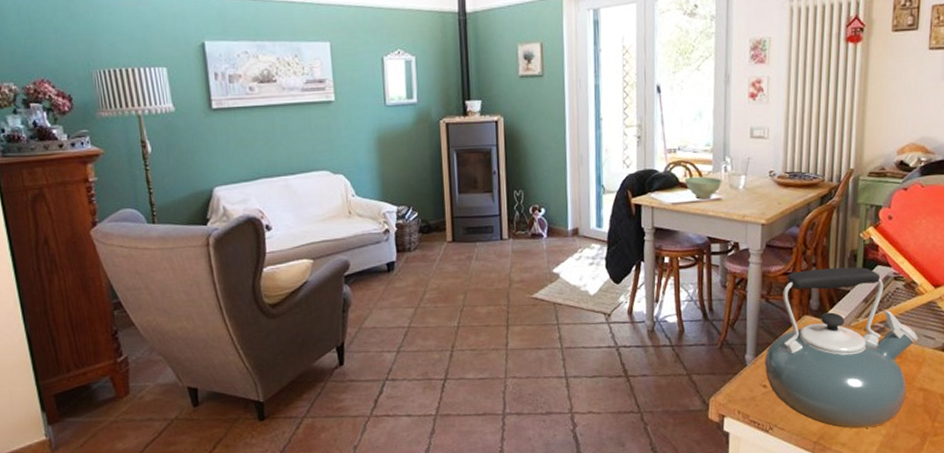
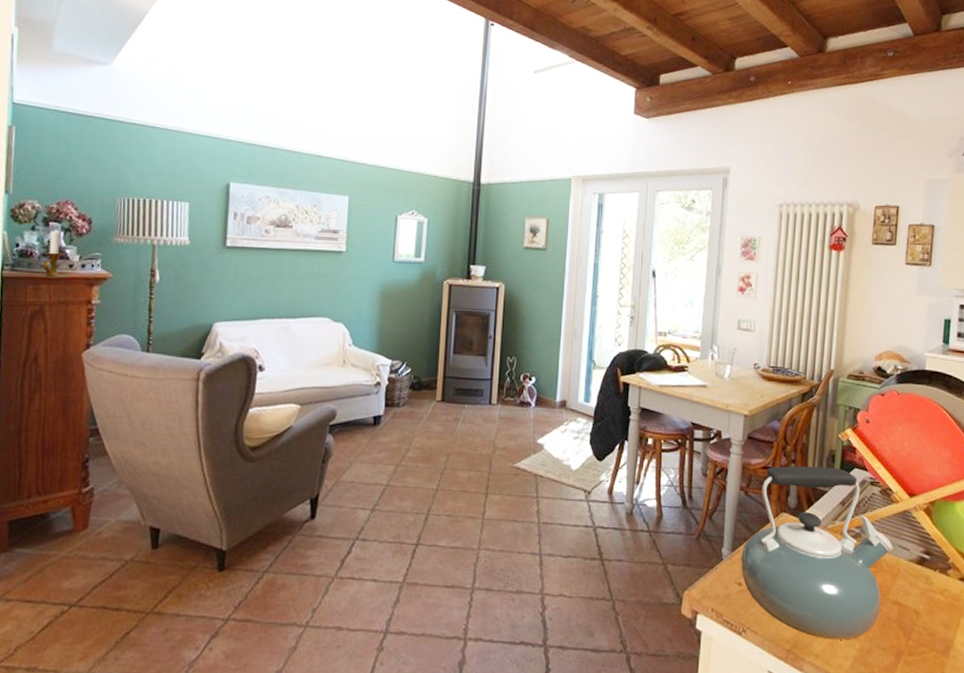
candlestick: none [27,112,62,161] -> present [35,231,70,278]
bowl: present [684,176,722,200] -> none [672,361,708,385]

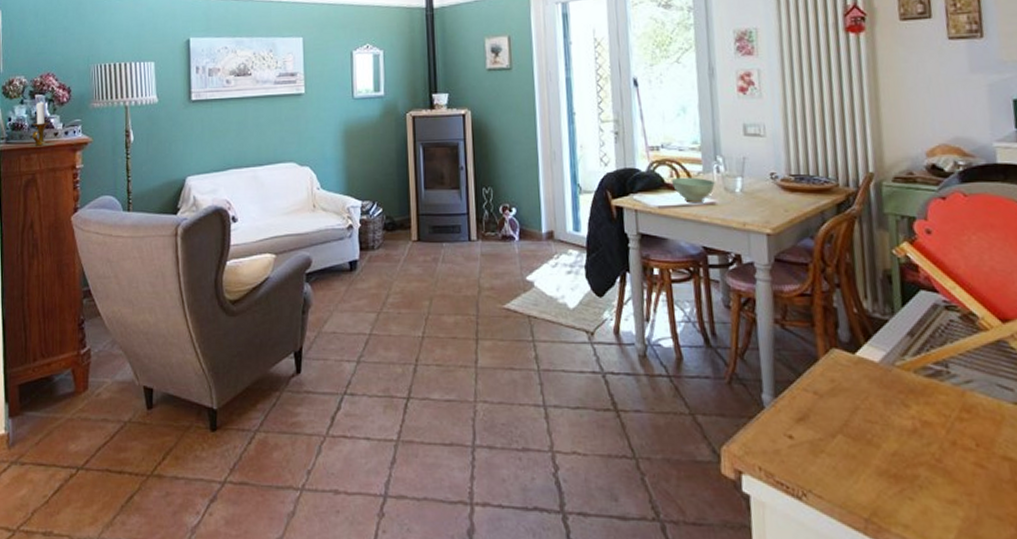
bowl: none [672,361,708,385] -> present [671,177,715,203]
kettle: present [741,466,894,640] -> none [787,290,992,506]

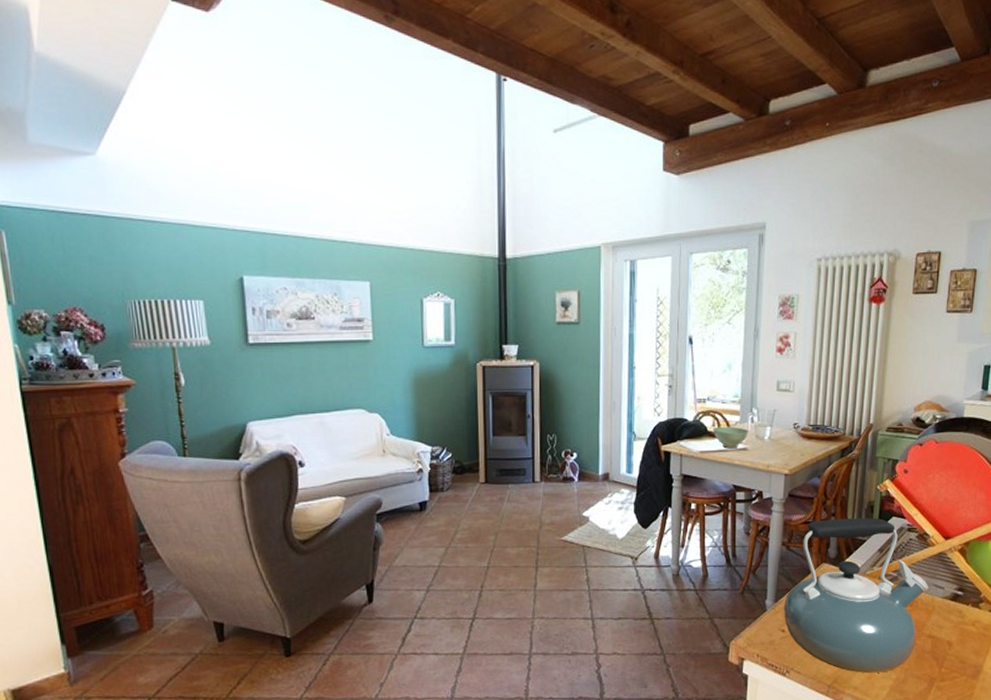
candlestick: present [26,102,56,148] -> none [55,340,92,389]
kettle: none [787,290,992,506] -> present [784,517,929,674]

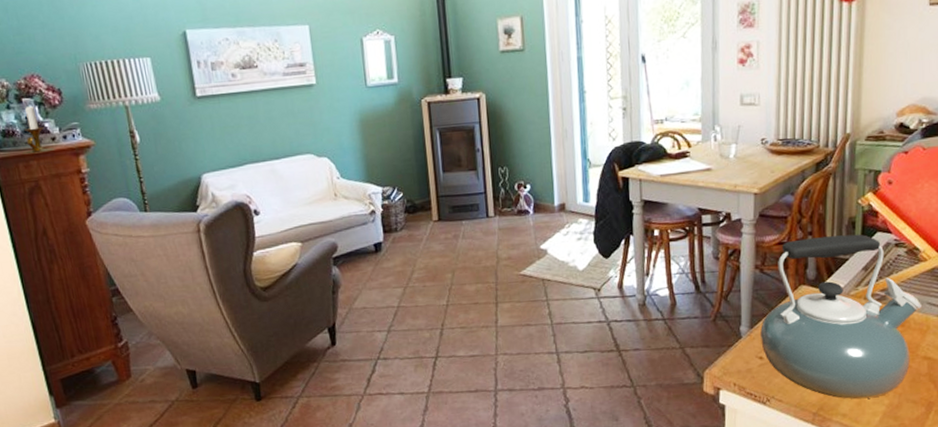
candlestick: none [55,340,92,389] -> present [22,106,56,155]
bowl: present [713,426,749,449] -> none [672,146,712,170]

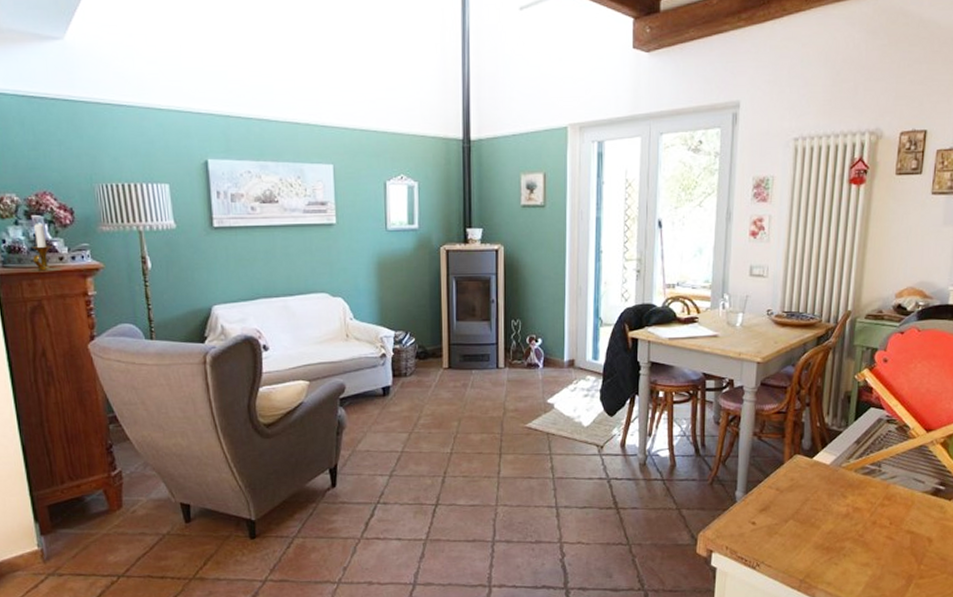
kettle: present [760,234,923,400] -> none [754,408,909,569]

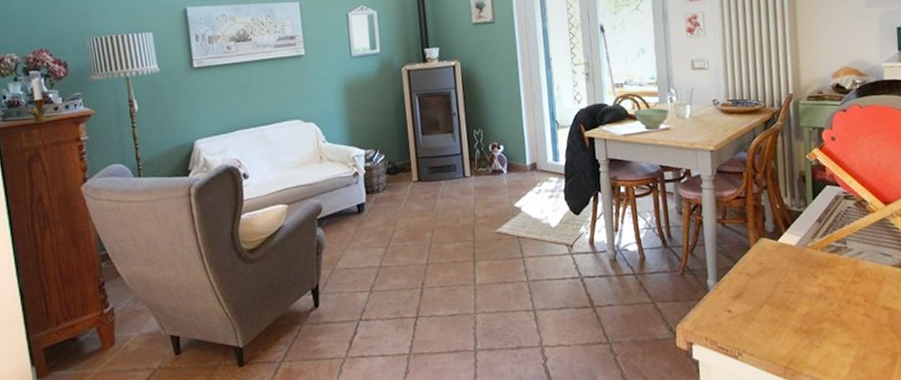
bowl: none [682,312,720,336] -> present [633,107,669,130]

